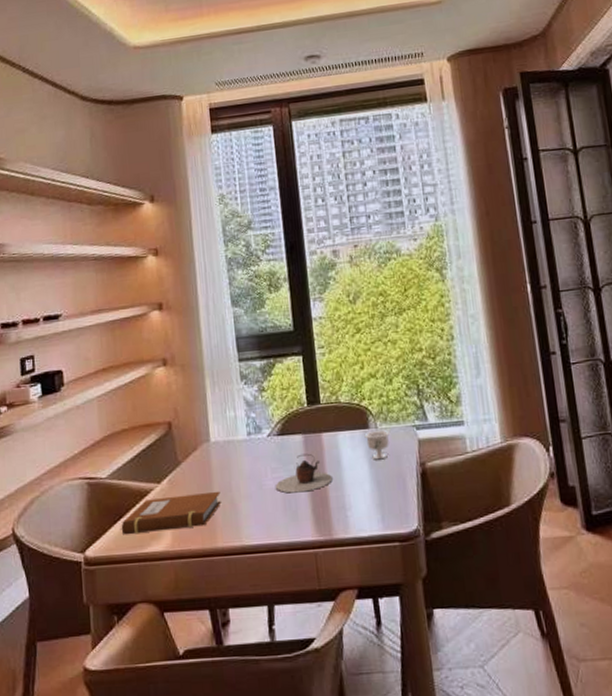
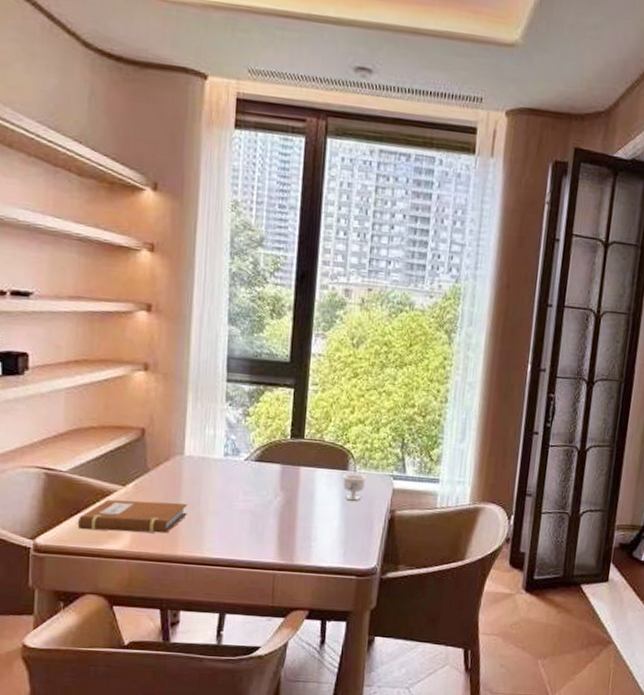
teapot: present [275,453,333,494] -> none [244,482,303,518]

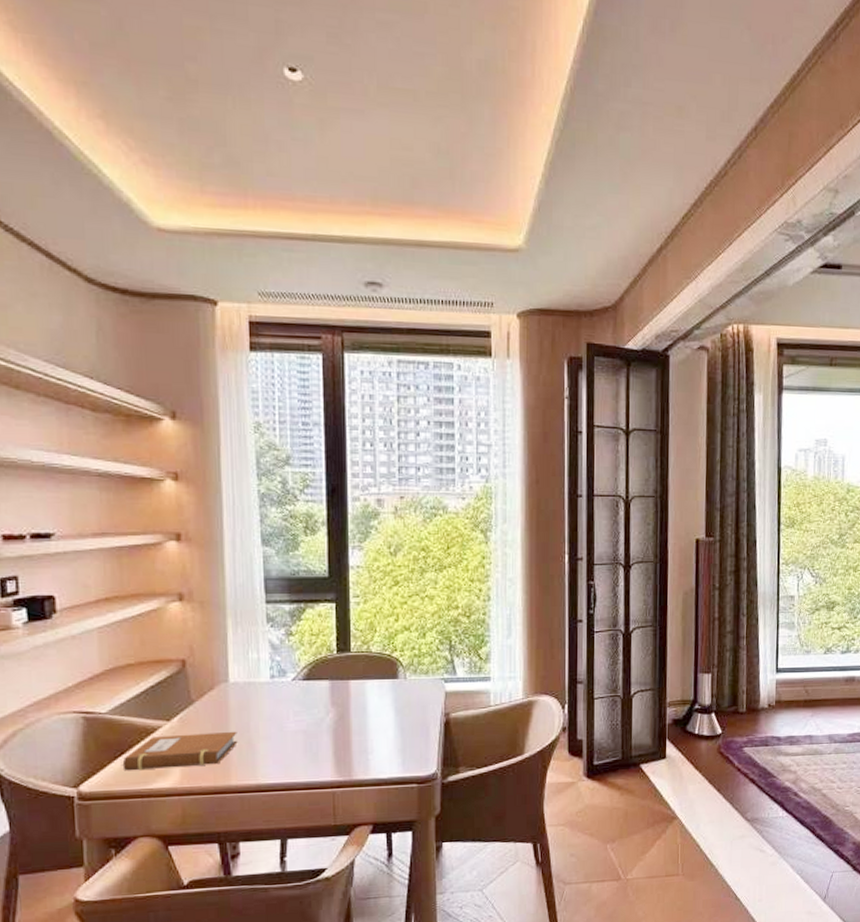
teacup: present [342,473,367,501] -> none [393,681,418,709]

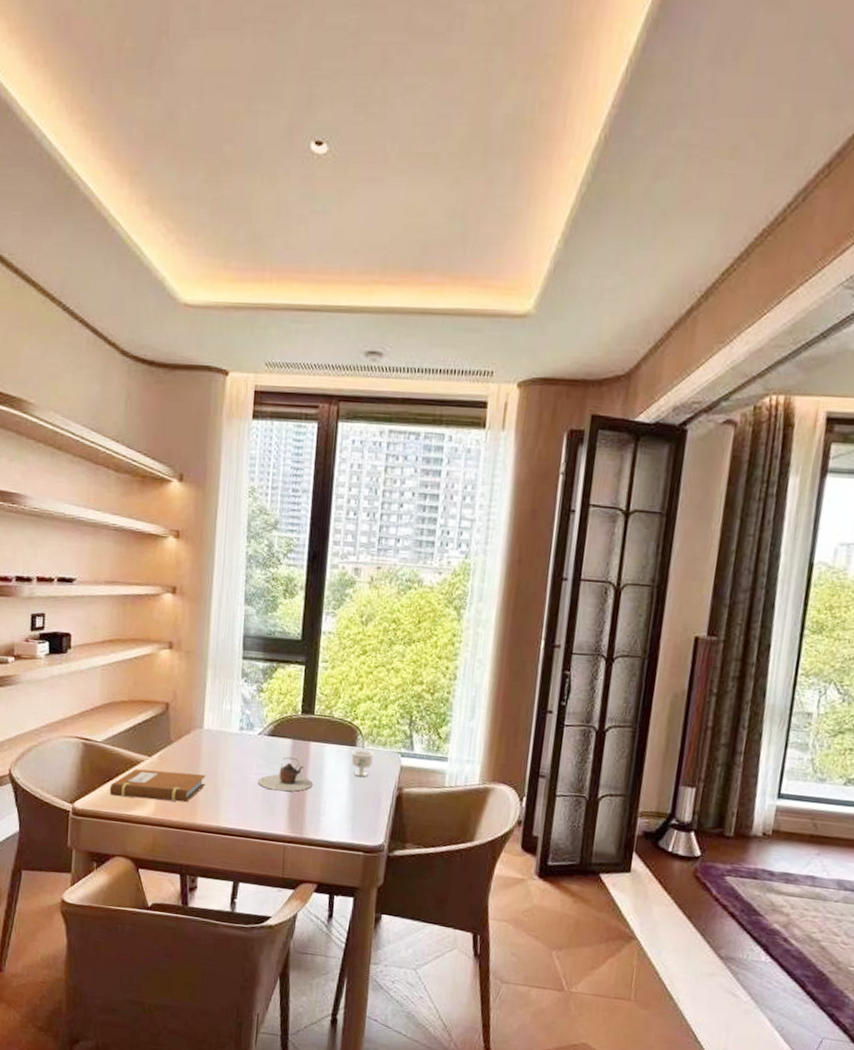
teapot: none [296,699,357,736] -> present [257,756,313,792]
teacup: none [393,681,418,709] -> present [350,750,375,777]

